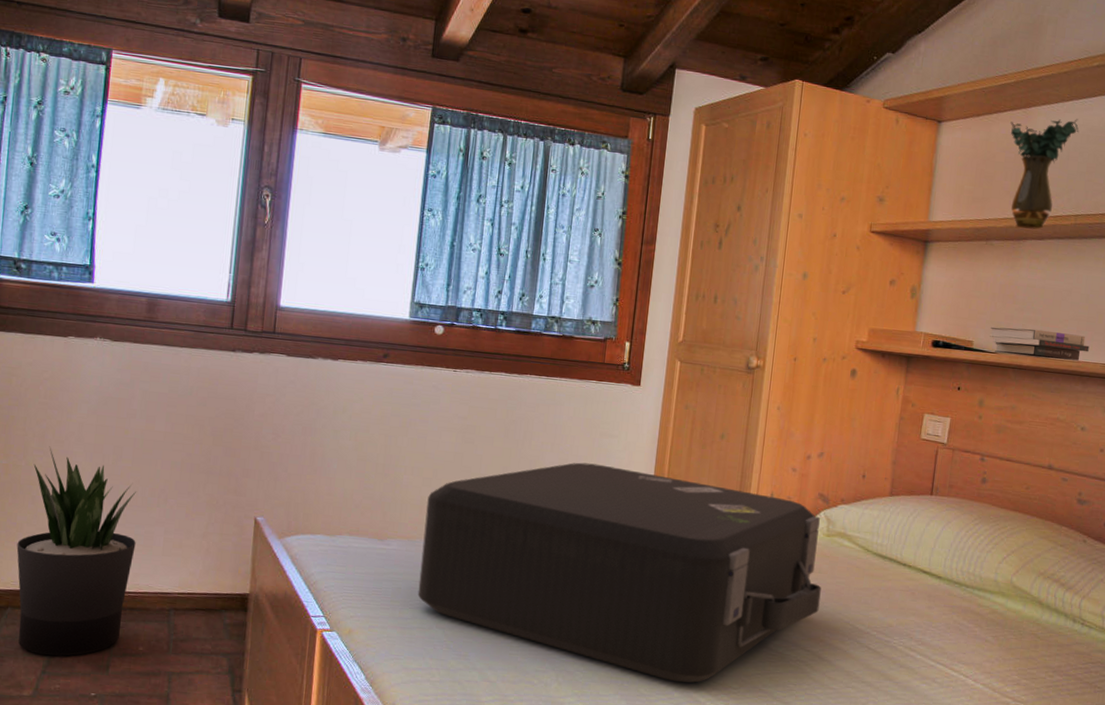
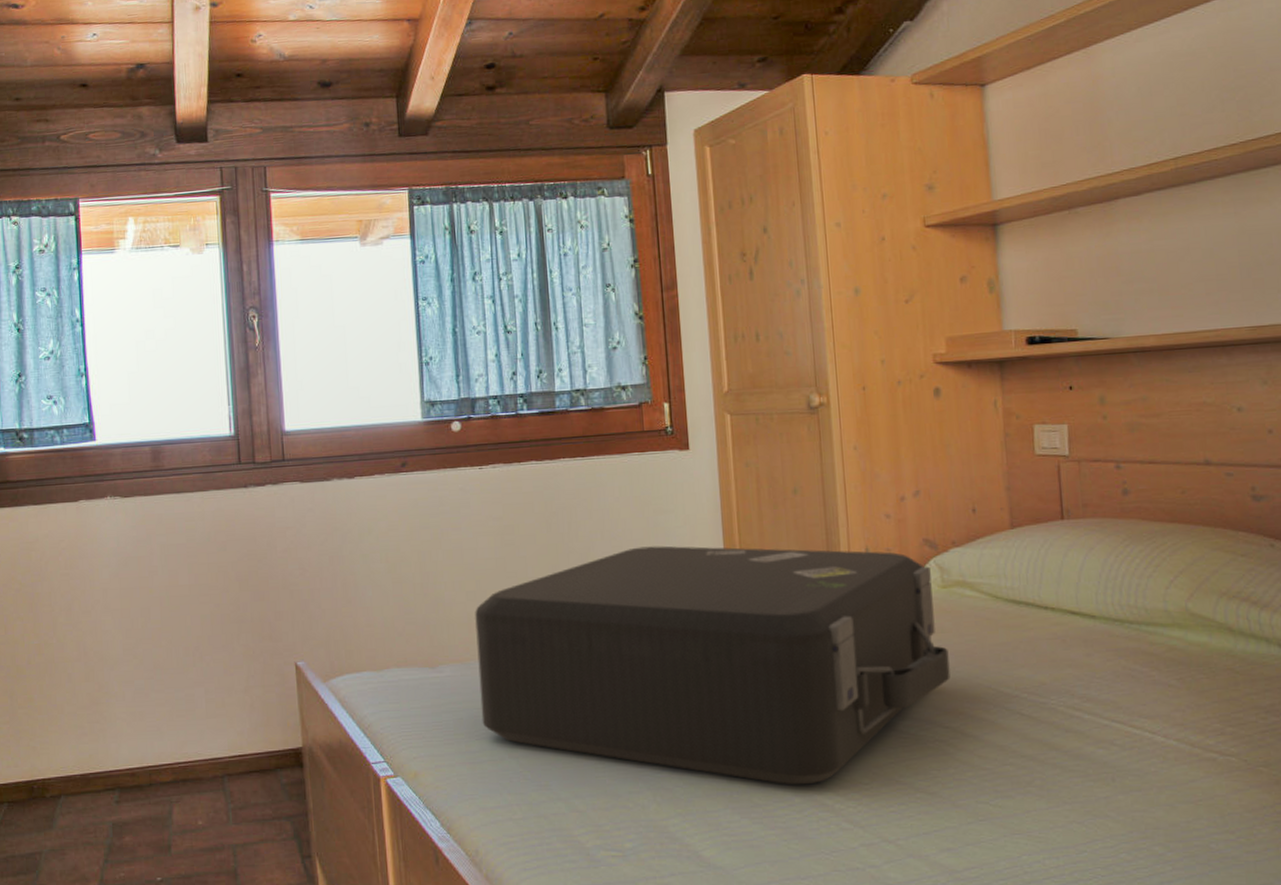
planter: present [16,446,137,656] -> none [60,618,178,843]
books: present [990,326,1089,361] -> none [1096,298,1227,338]
vase: present [1010,119,1079,230] -> none [1069,47,1158,187]

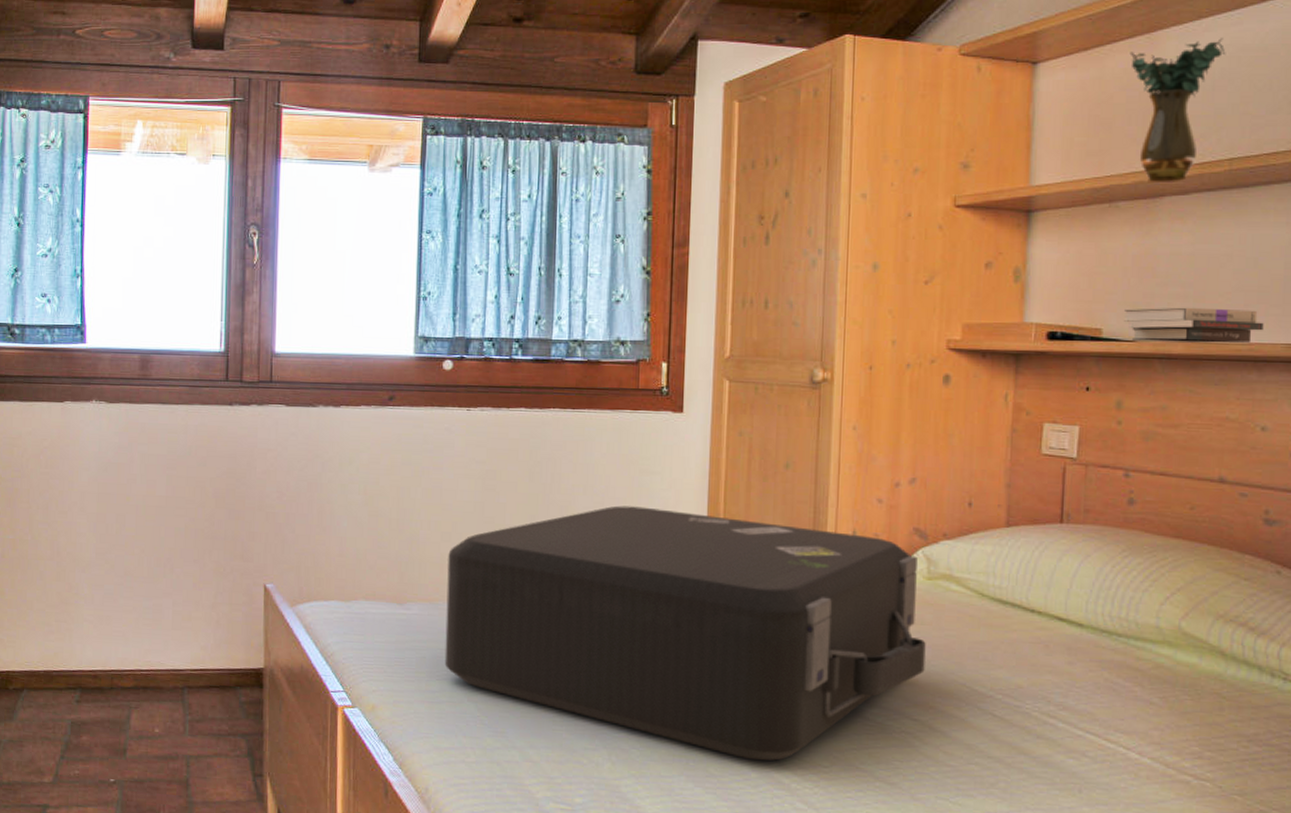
vase: none [1069,47,1158,187] -> present [1129,38,1226,184]
books: none [1096,298,1227,338] -> present [1124,307,1264,344]

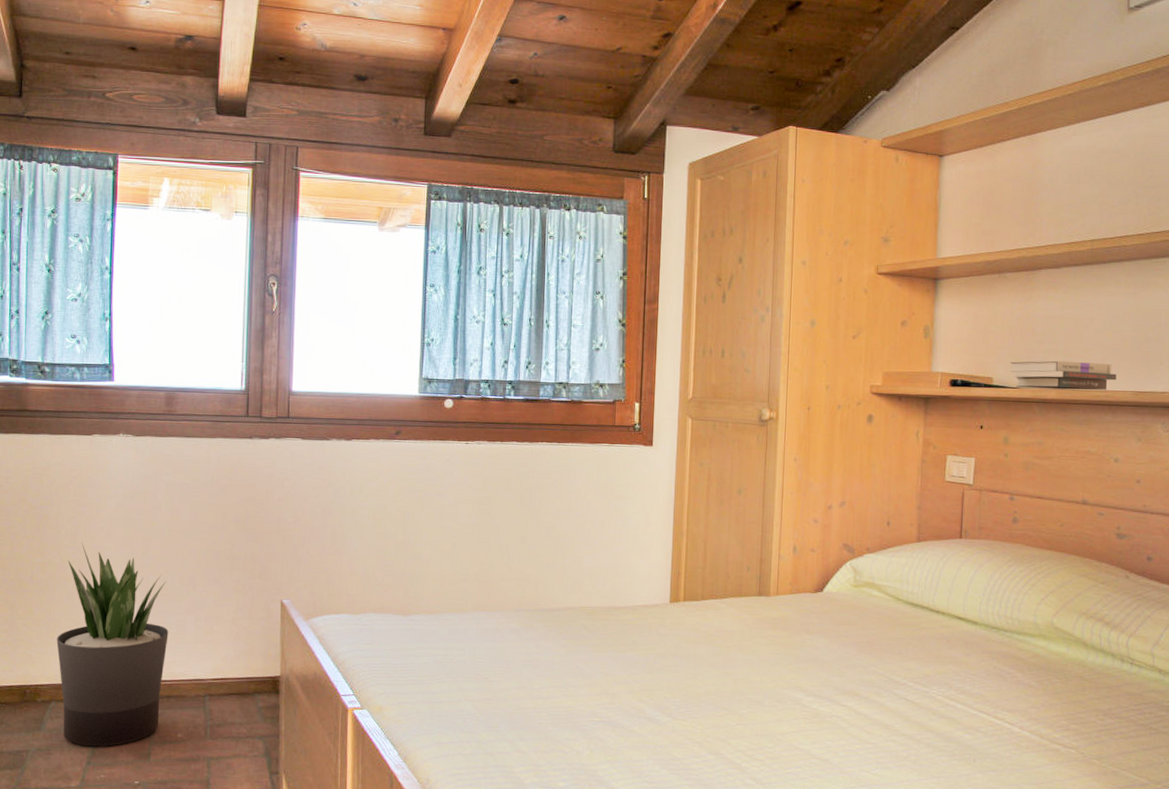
planter: none [28,518,145,740] -> present [56,542,169,747]
suitcase: present [444,505,926,761] -> none [444,527,853,745]
vase: present [1129,38,1226,184] -> none [1015,141,1089,259]

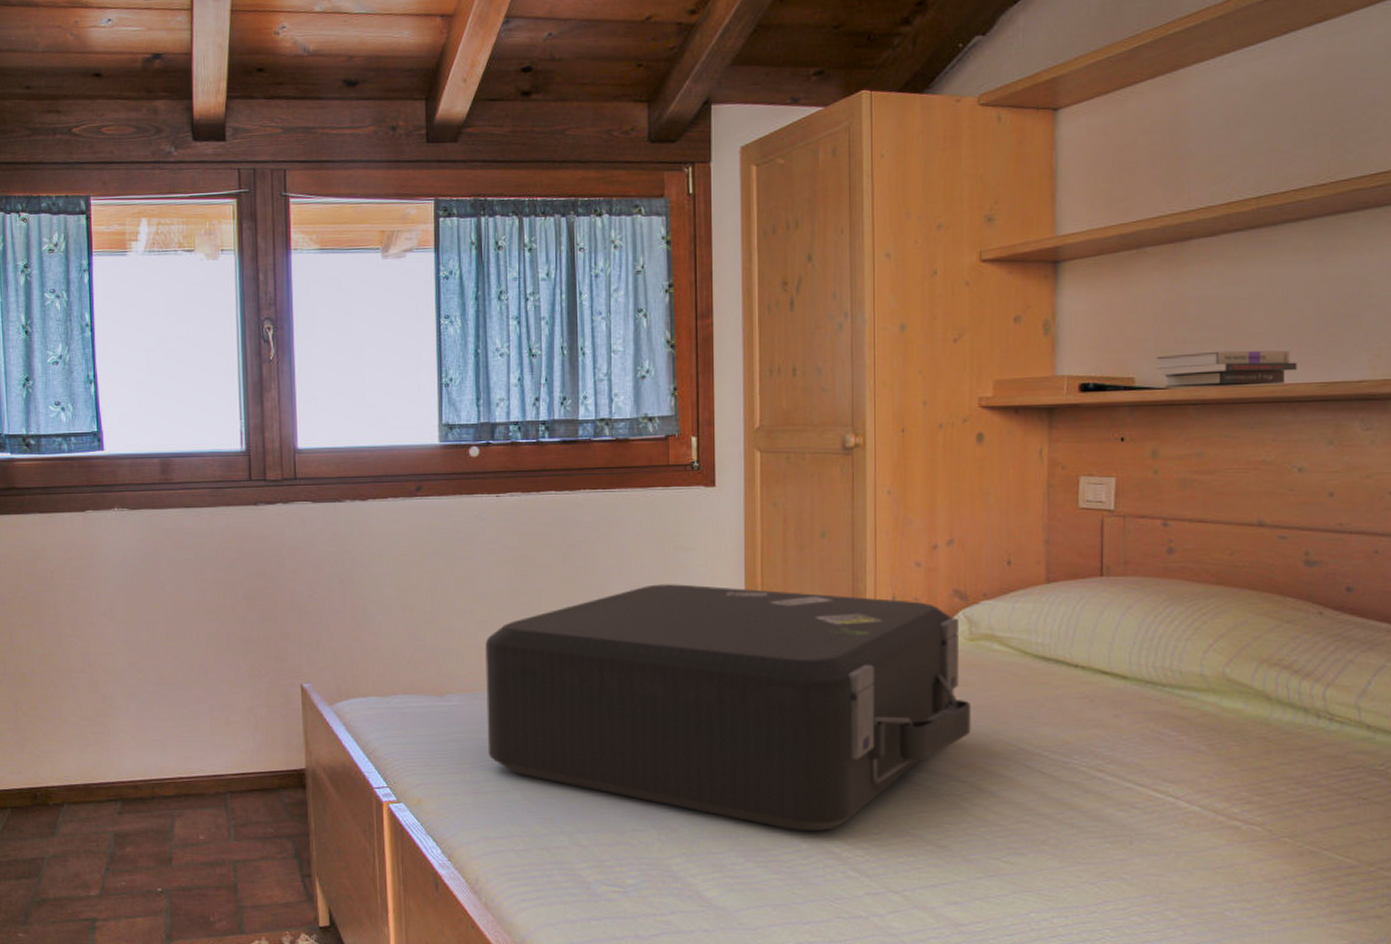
planter: present [56,542,169,747] -> none [64,630,182,852]
suitcase: none [444,527,853,745] -> present [485,584,971,832]

